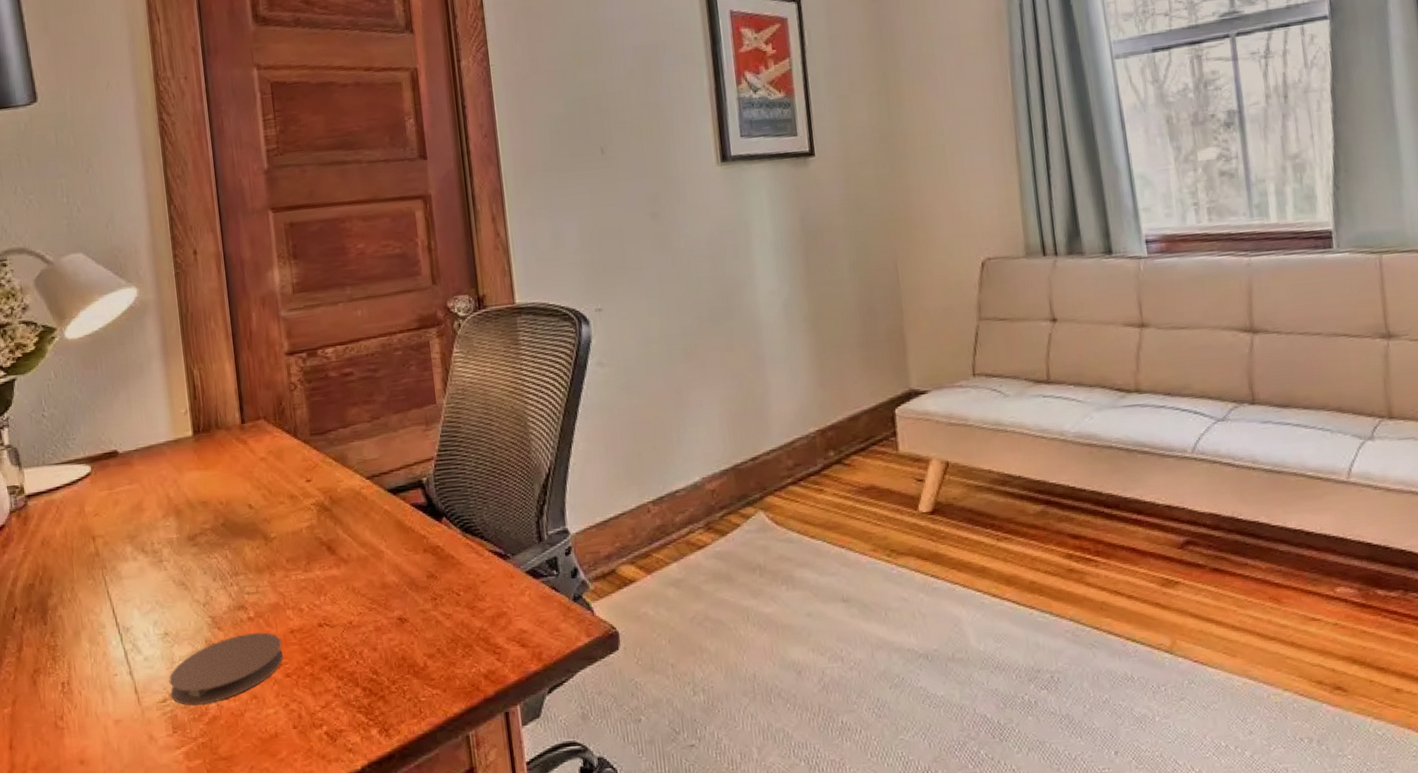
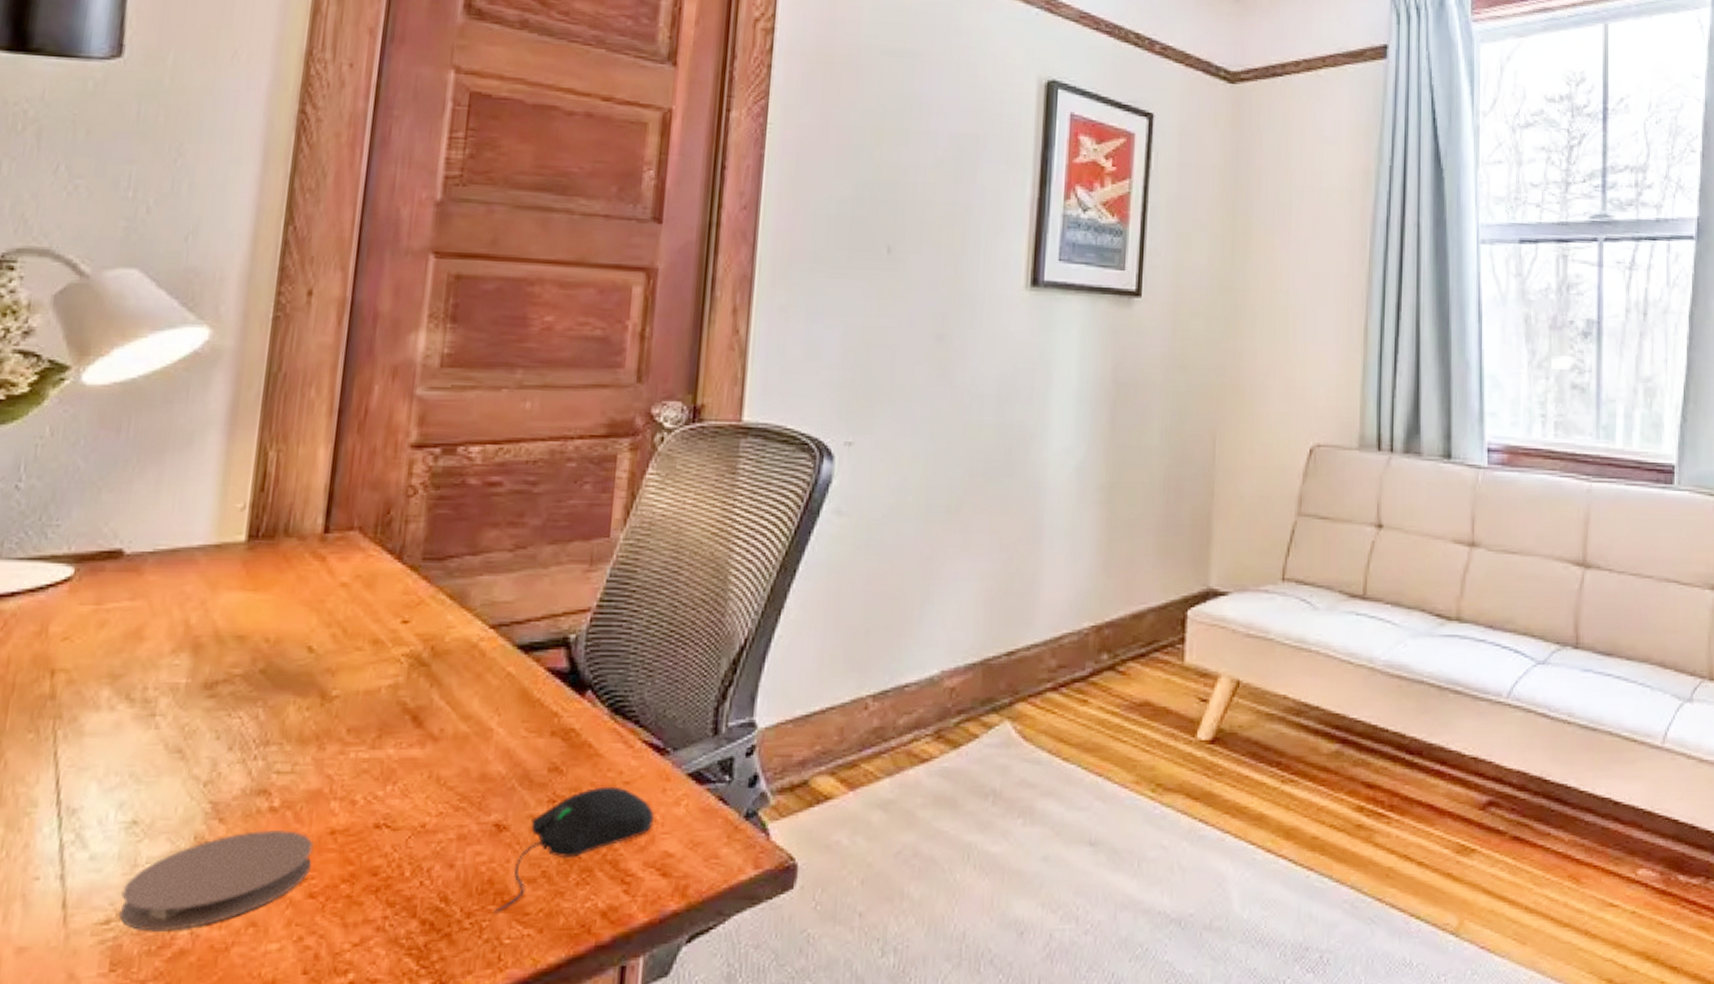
computer mouse: none [409,585,508,681] -> present [493,786,654,914]

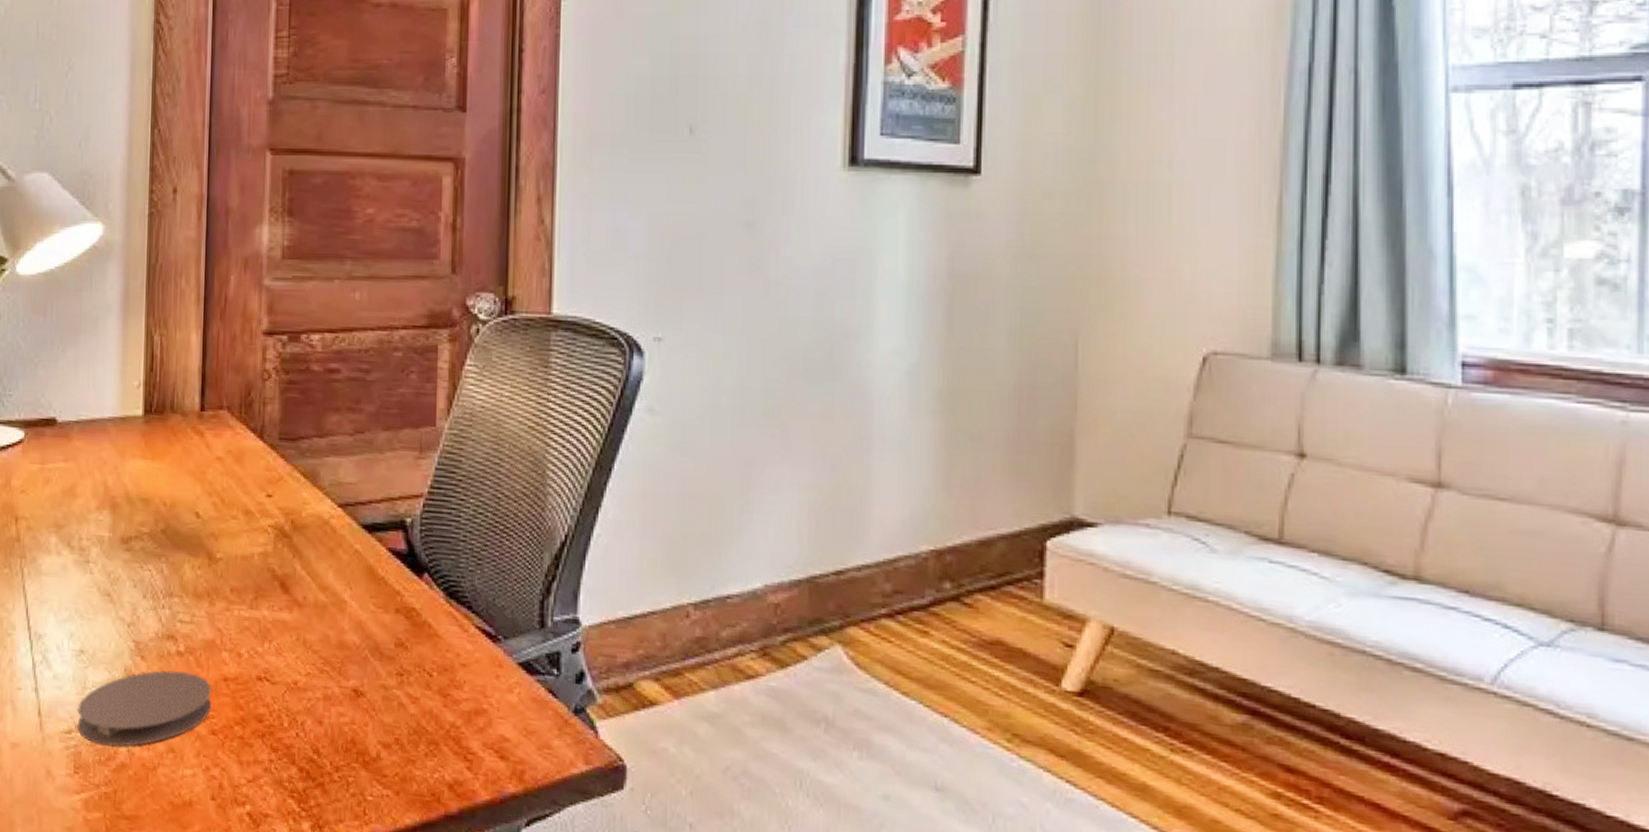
computer mouse: present [493,786,654,914] -> none [357,666,490,771]

